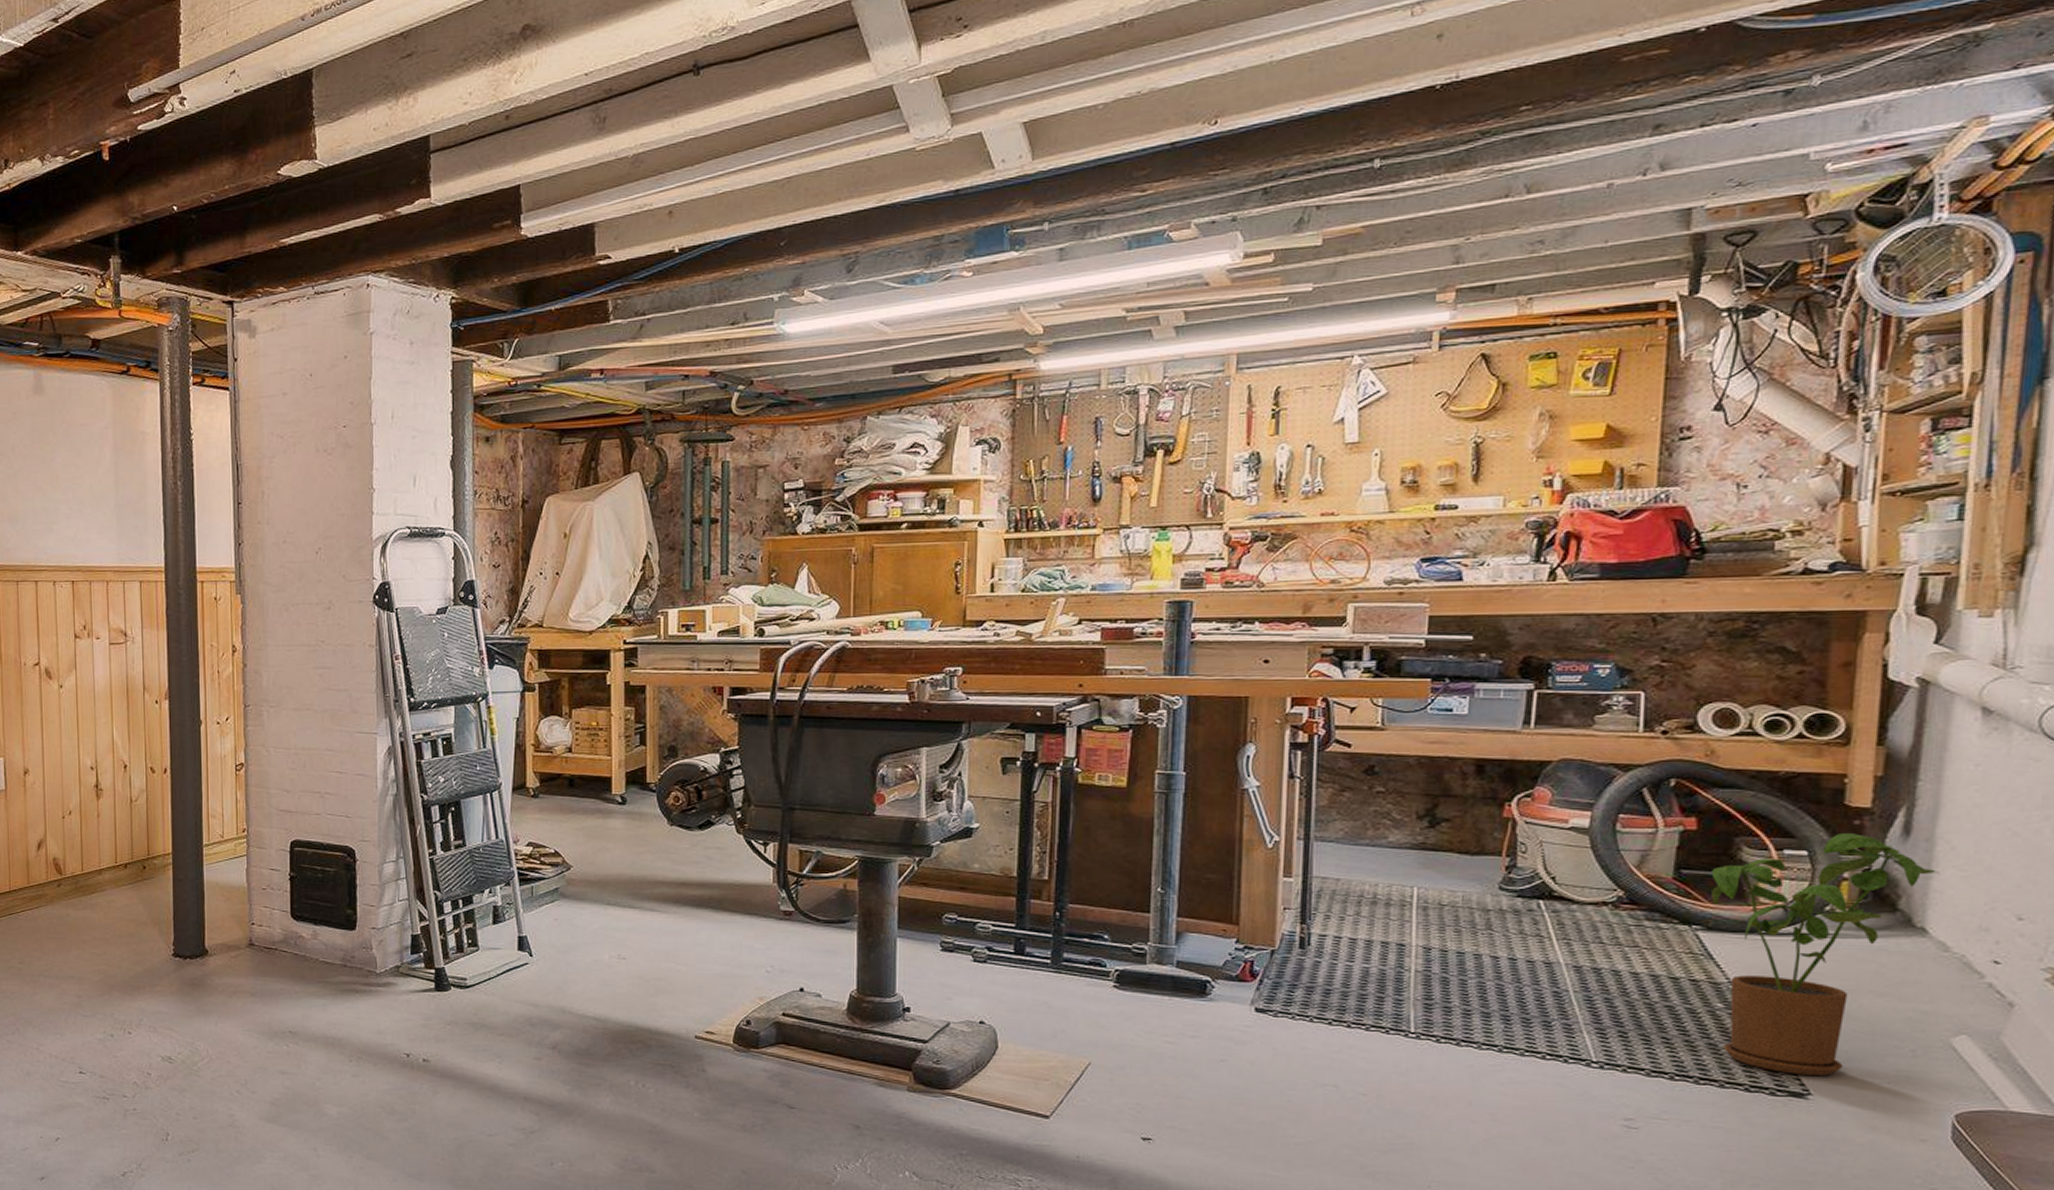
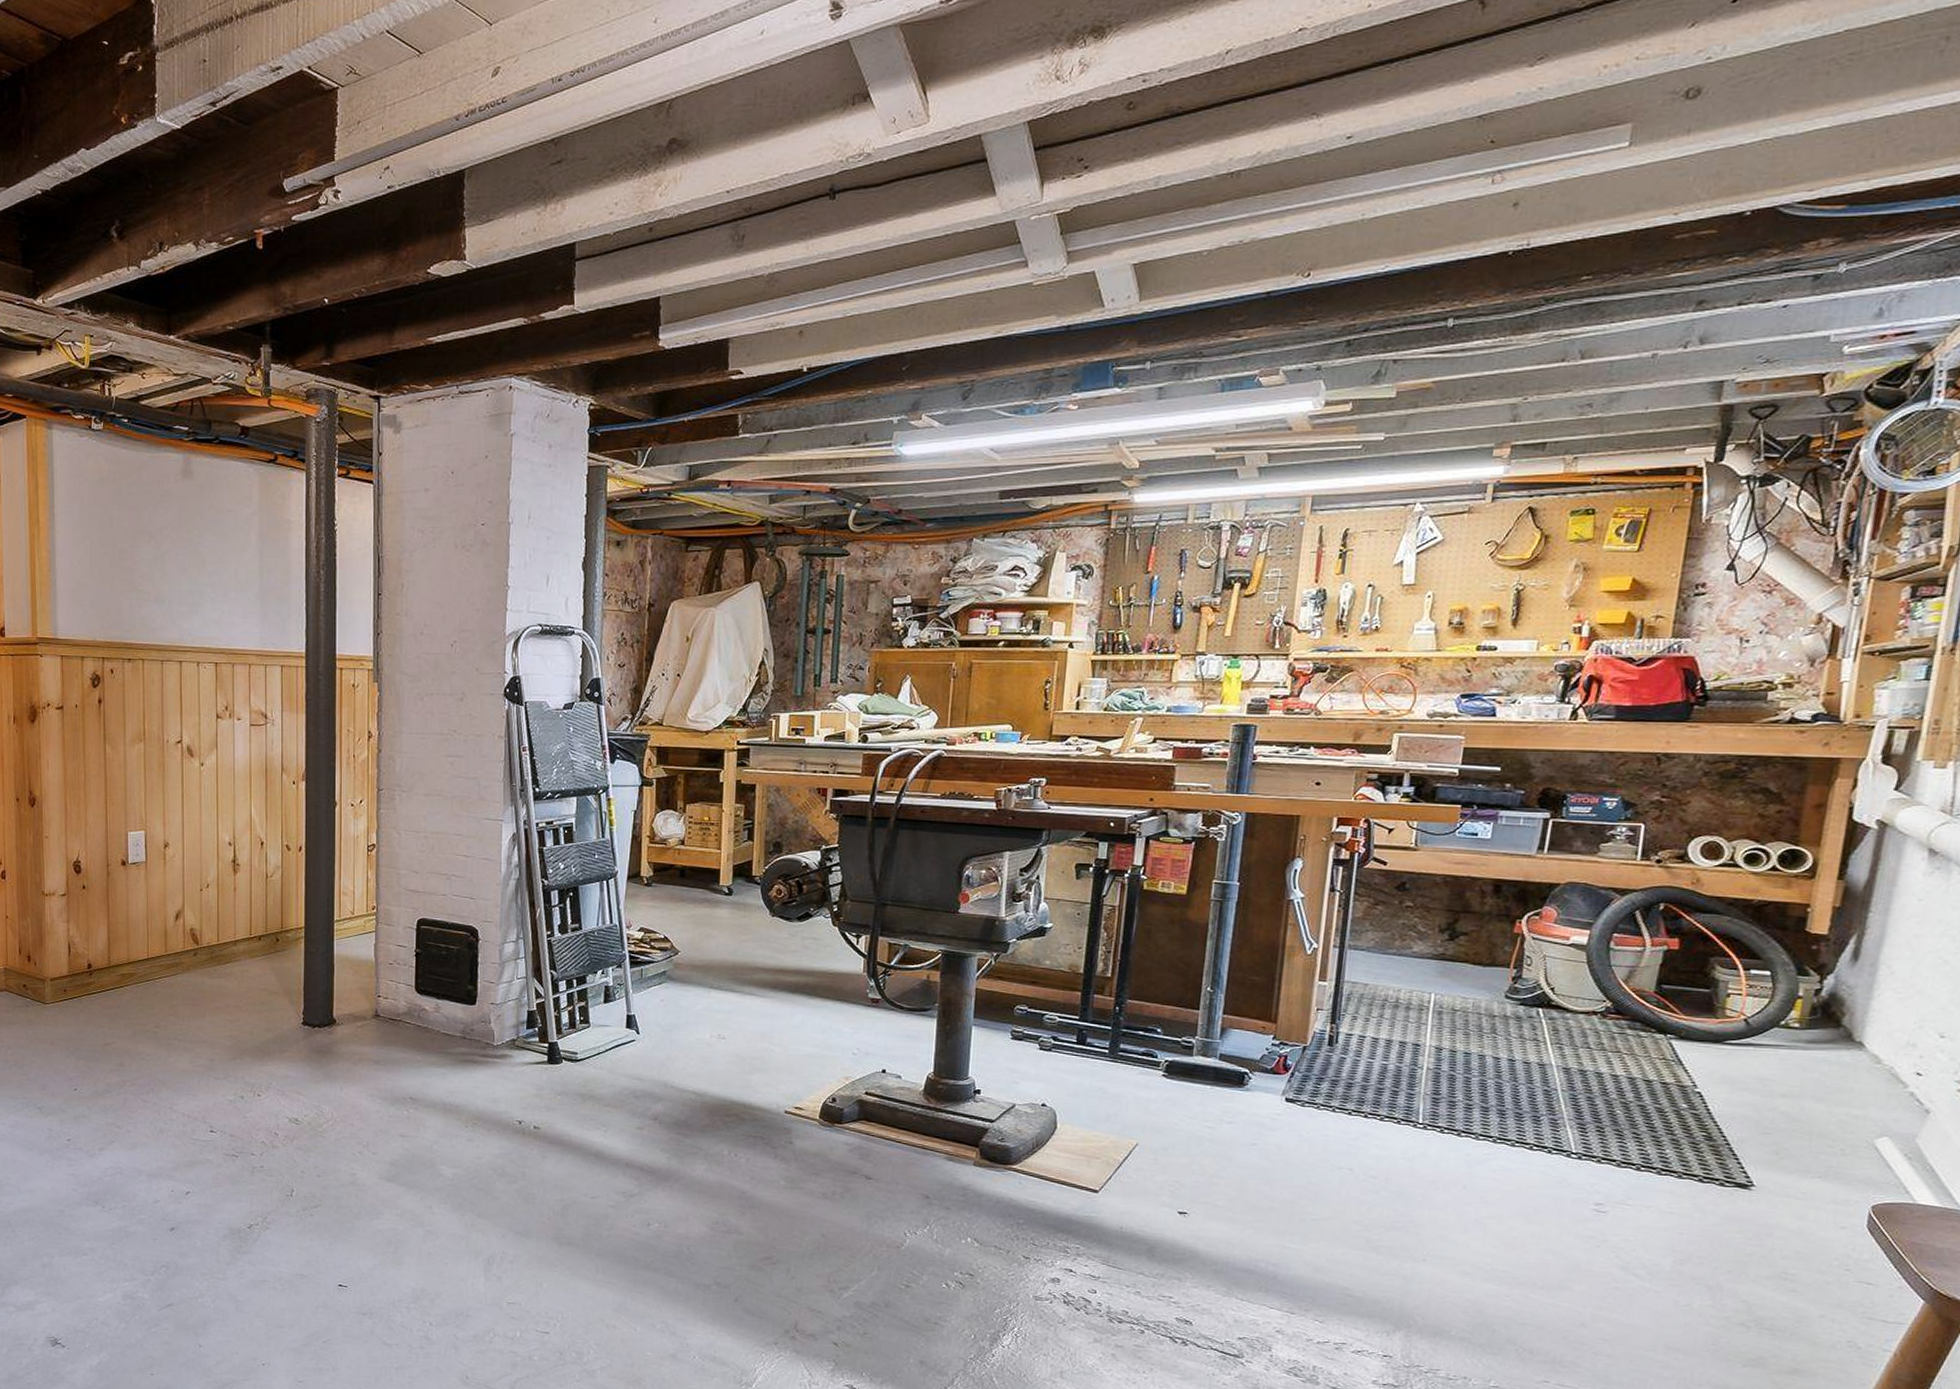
house plant: present [1711,834,1939,1077] -> none [1684,957,1879,1170]

